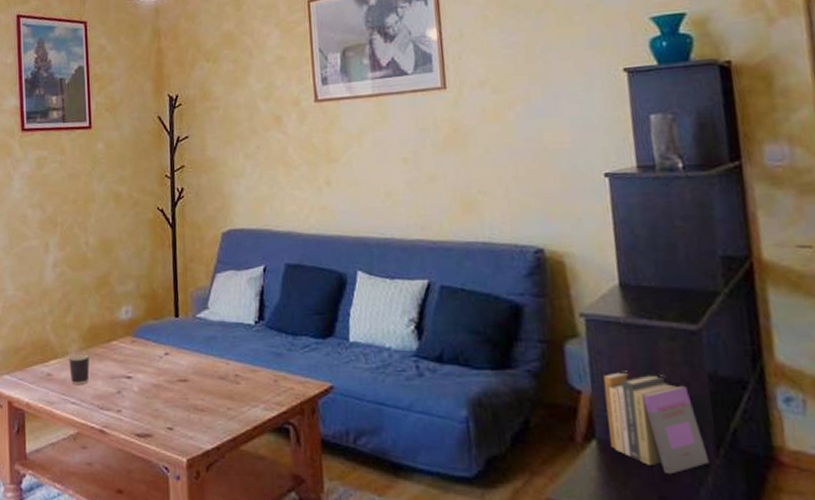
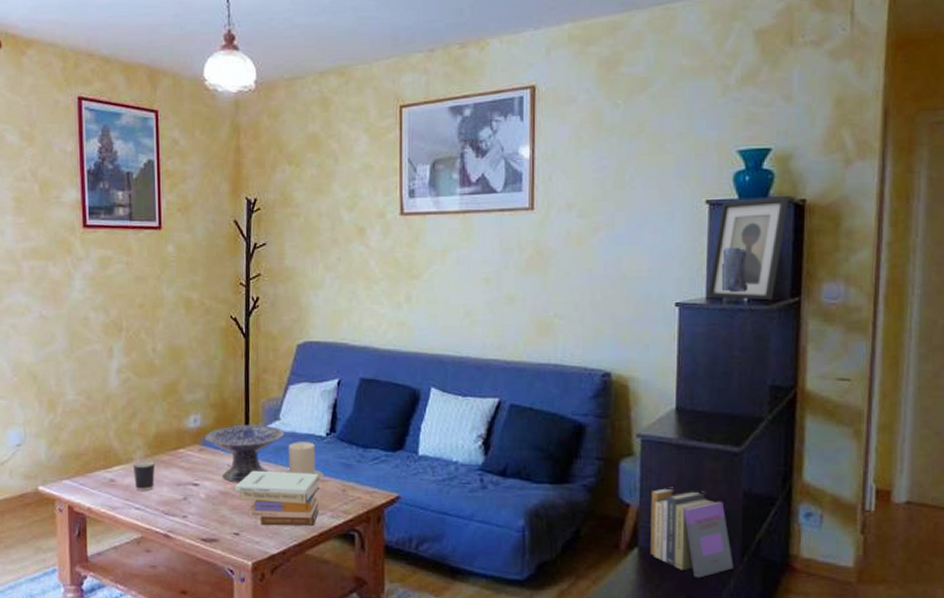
decorative bowl: none [136,314,214,375] -> present [204,425,285,483]
books: none [167,361,252,418] -> present [235,470,320,525]
candle: none [216,330,255,371] -> present [286,442,325,481]
picture frame: none [637,60,714,167] -> present [707,197,790,301]

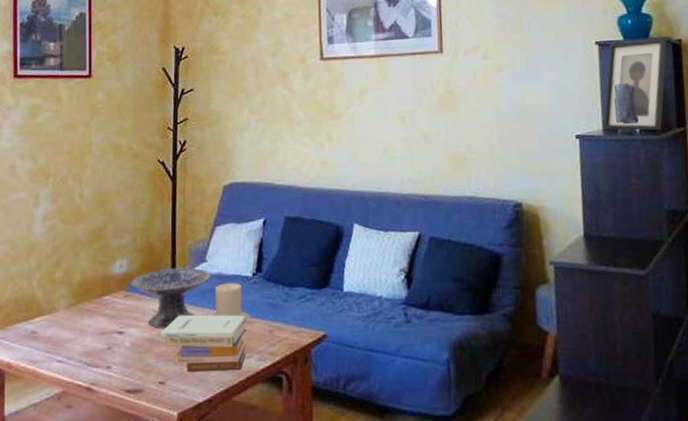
mug: present [133,461,156,490] -> none [57,310,80,342]
books: present [650,487,734,578] -> none [567,312,650,404]

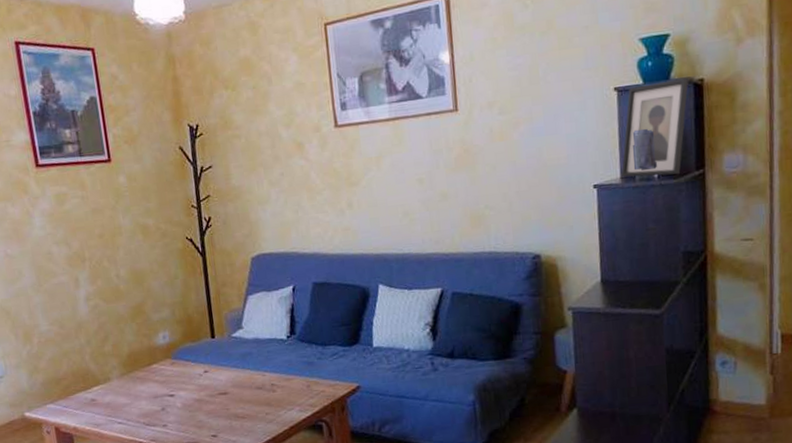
decorative bowl: present [130,268,211,329] -> none [174,335,249,390]
books: present [160,314,246,372] -> none [208,373,288,425]
candle: present [212,283,251,323] -> none [253,345,290,380]

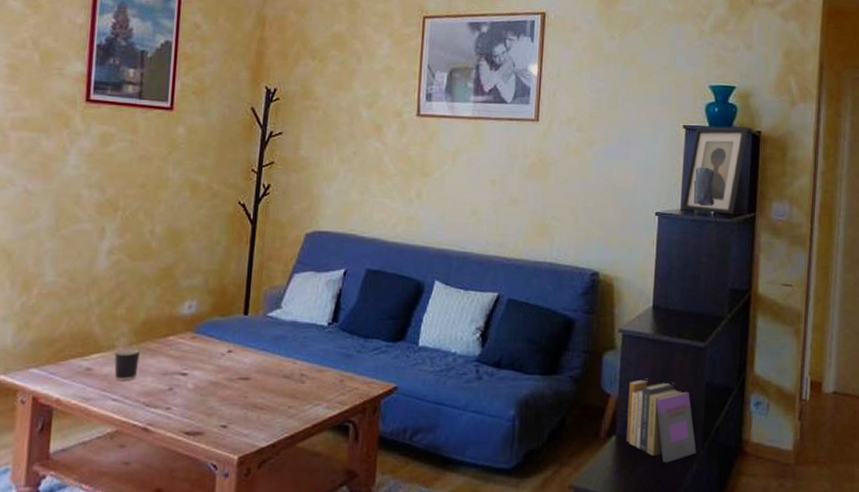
mug: none [111,378,133,406] -> present [114,348,141,380]
books: none [584,351,662,429] -> present [626,378,696,463]

